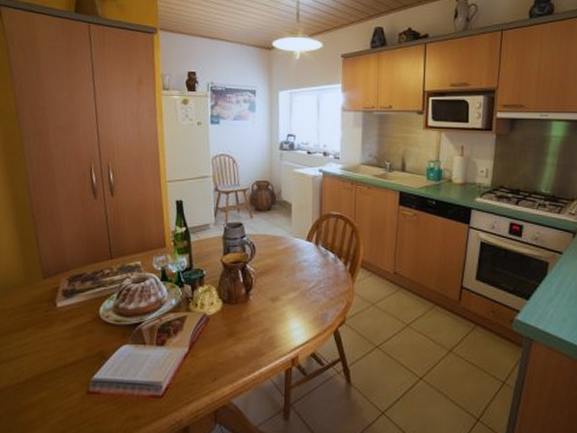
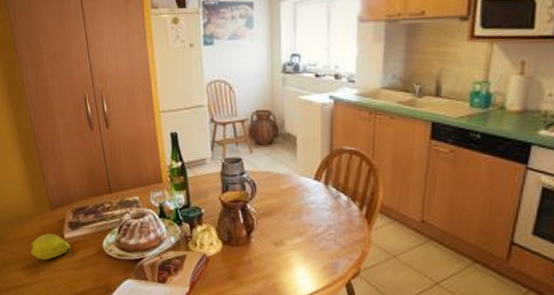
fruit: none [14,304,66,332] -> present [30,234,74,260]

